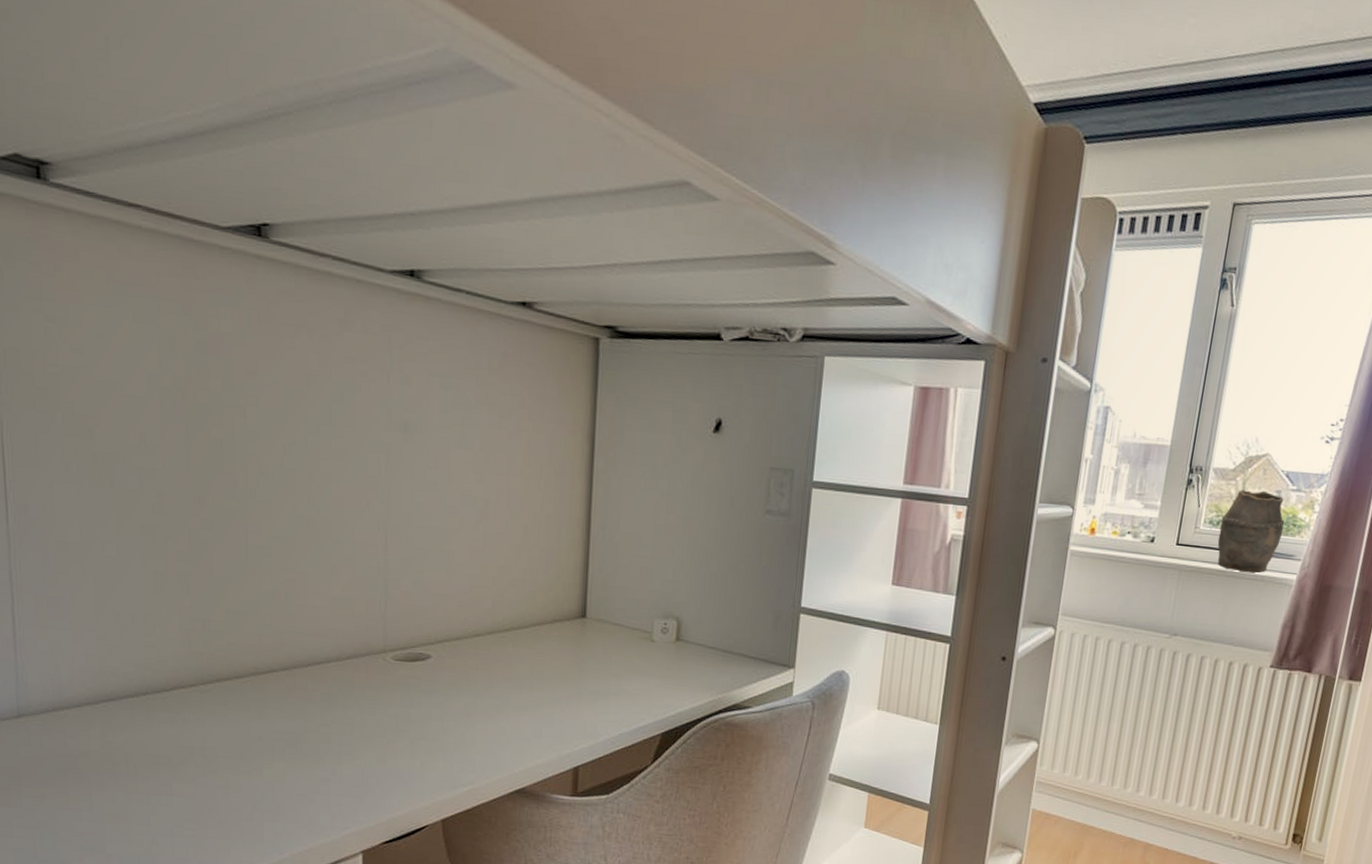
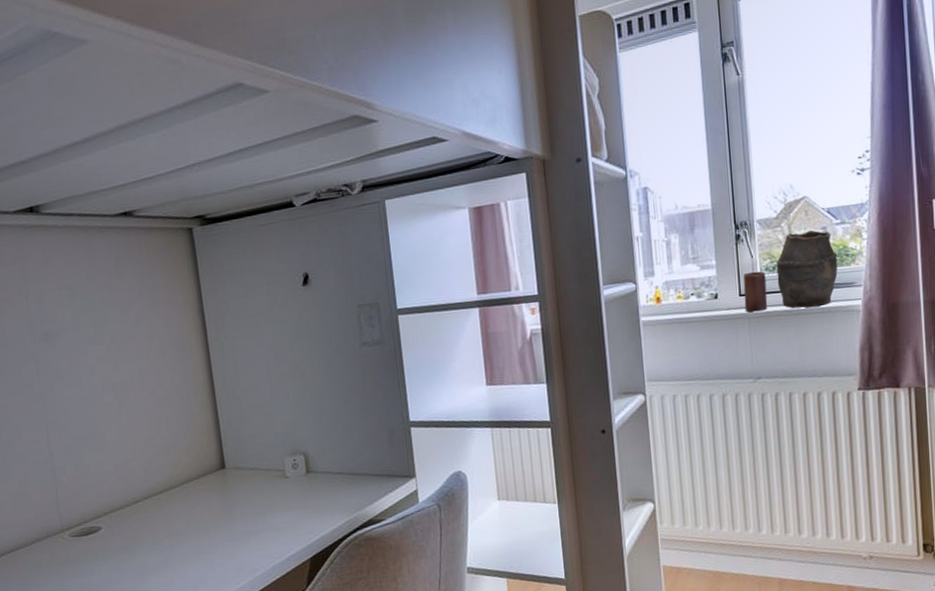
candle: none [1178,521,1209,566] -> present [743,271,768,313]

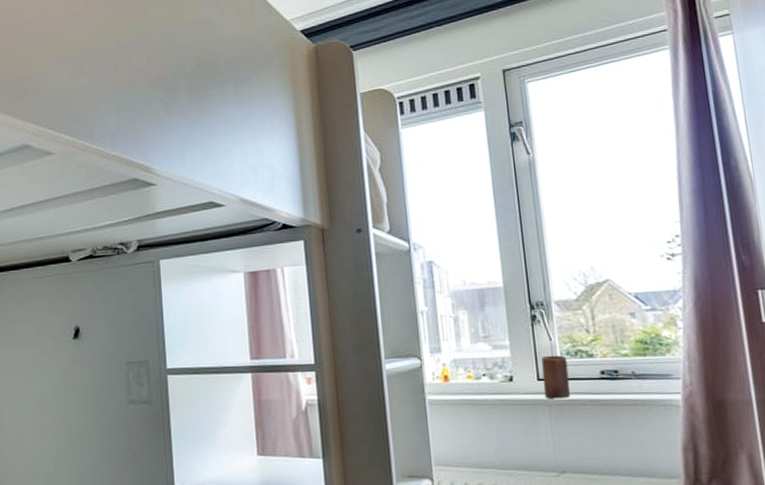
vase: present [776,230,838,309] -> none [578,316,651,399]

